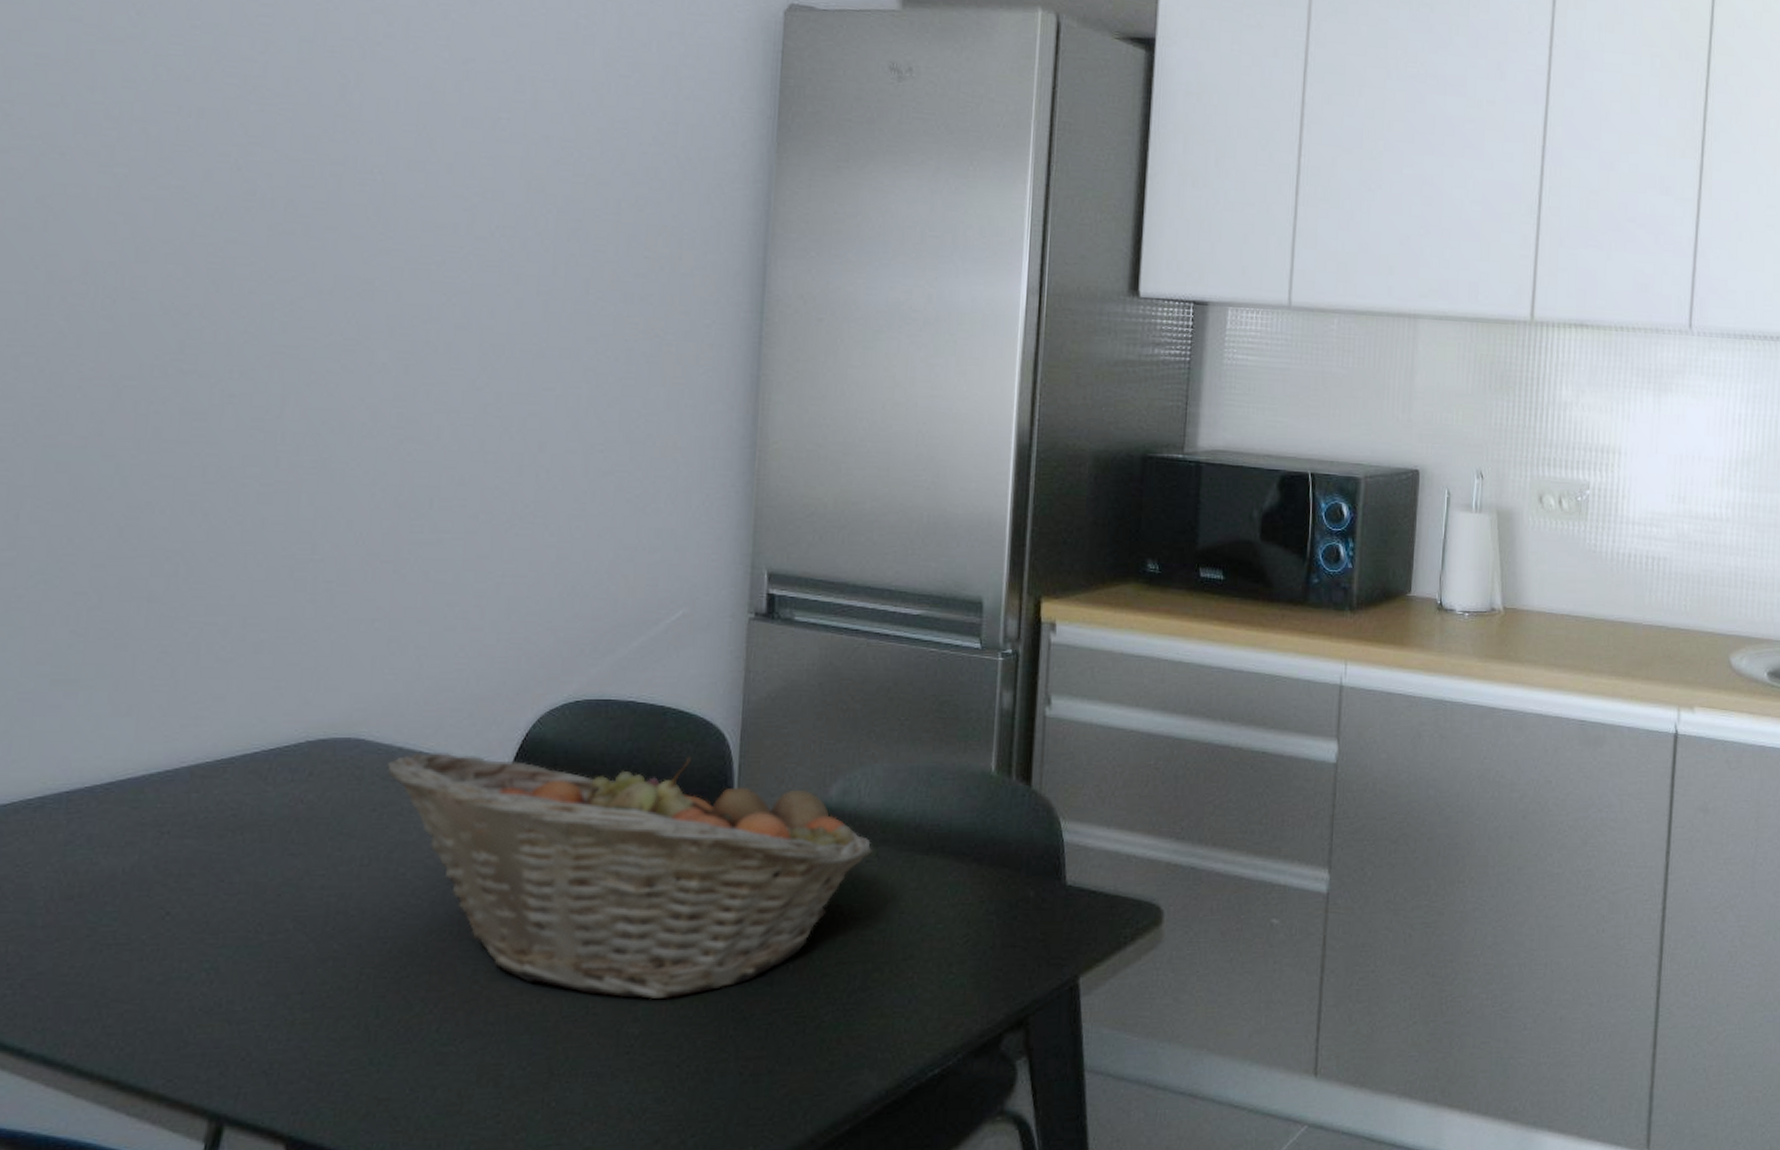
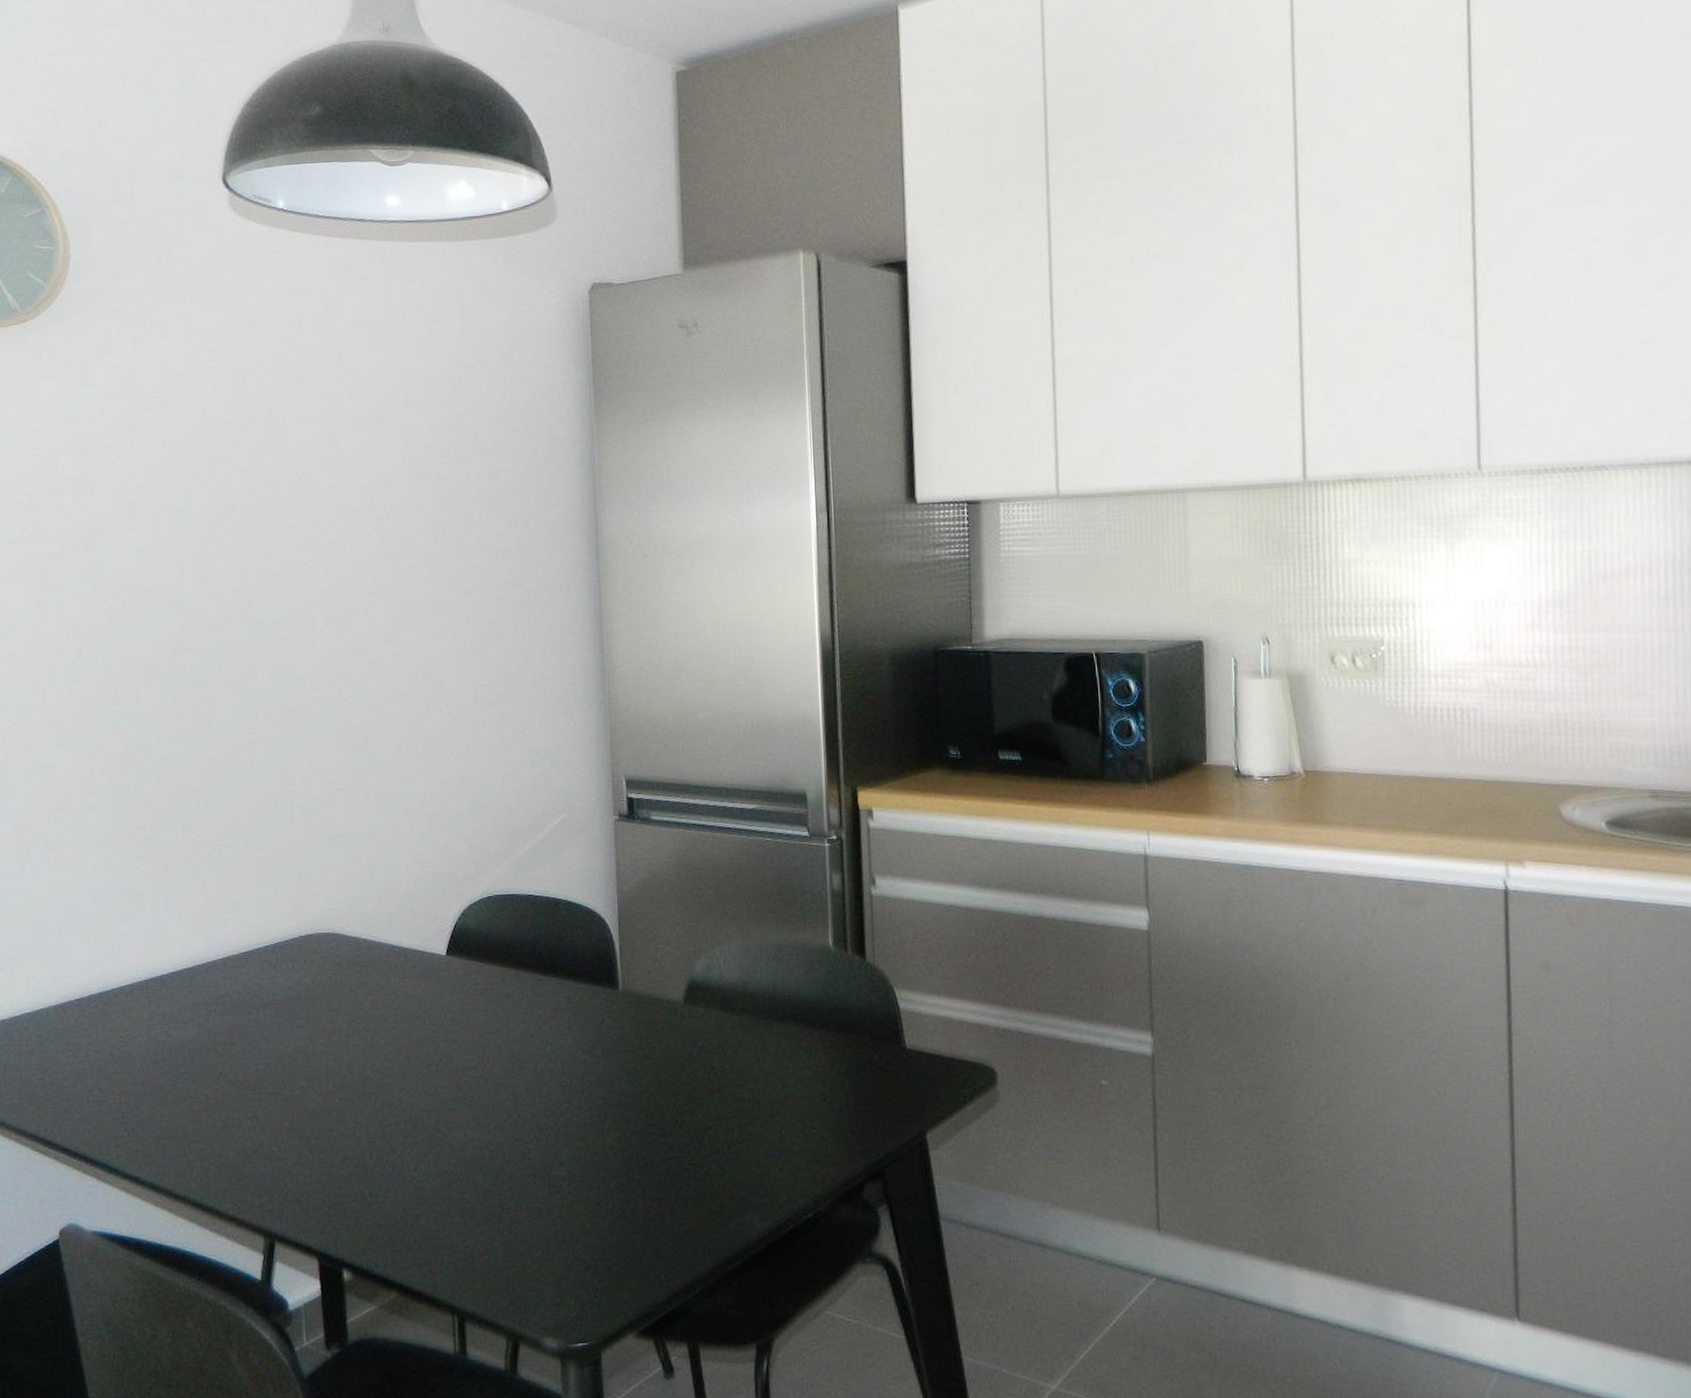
fruit basket: present [387,753,874,999] -> none [357,940,737,1147]

